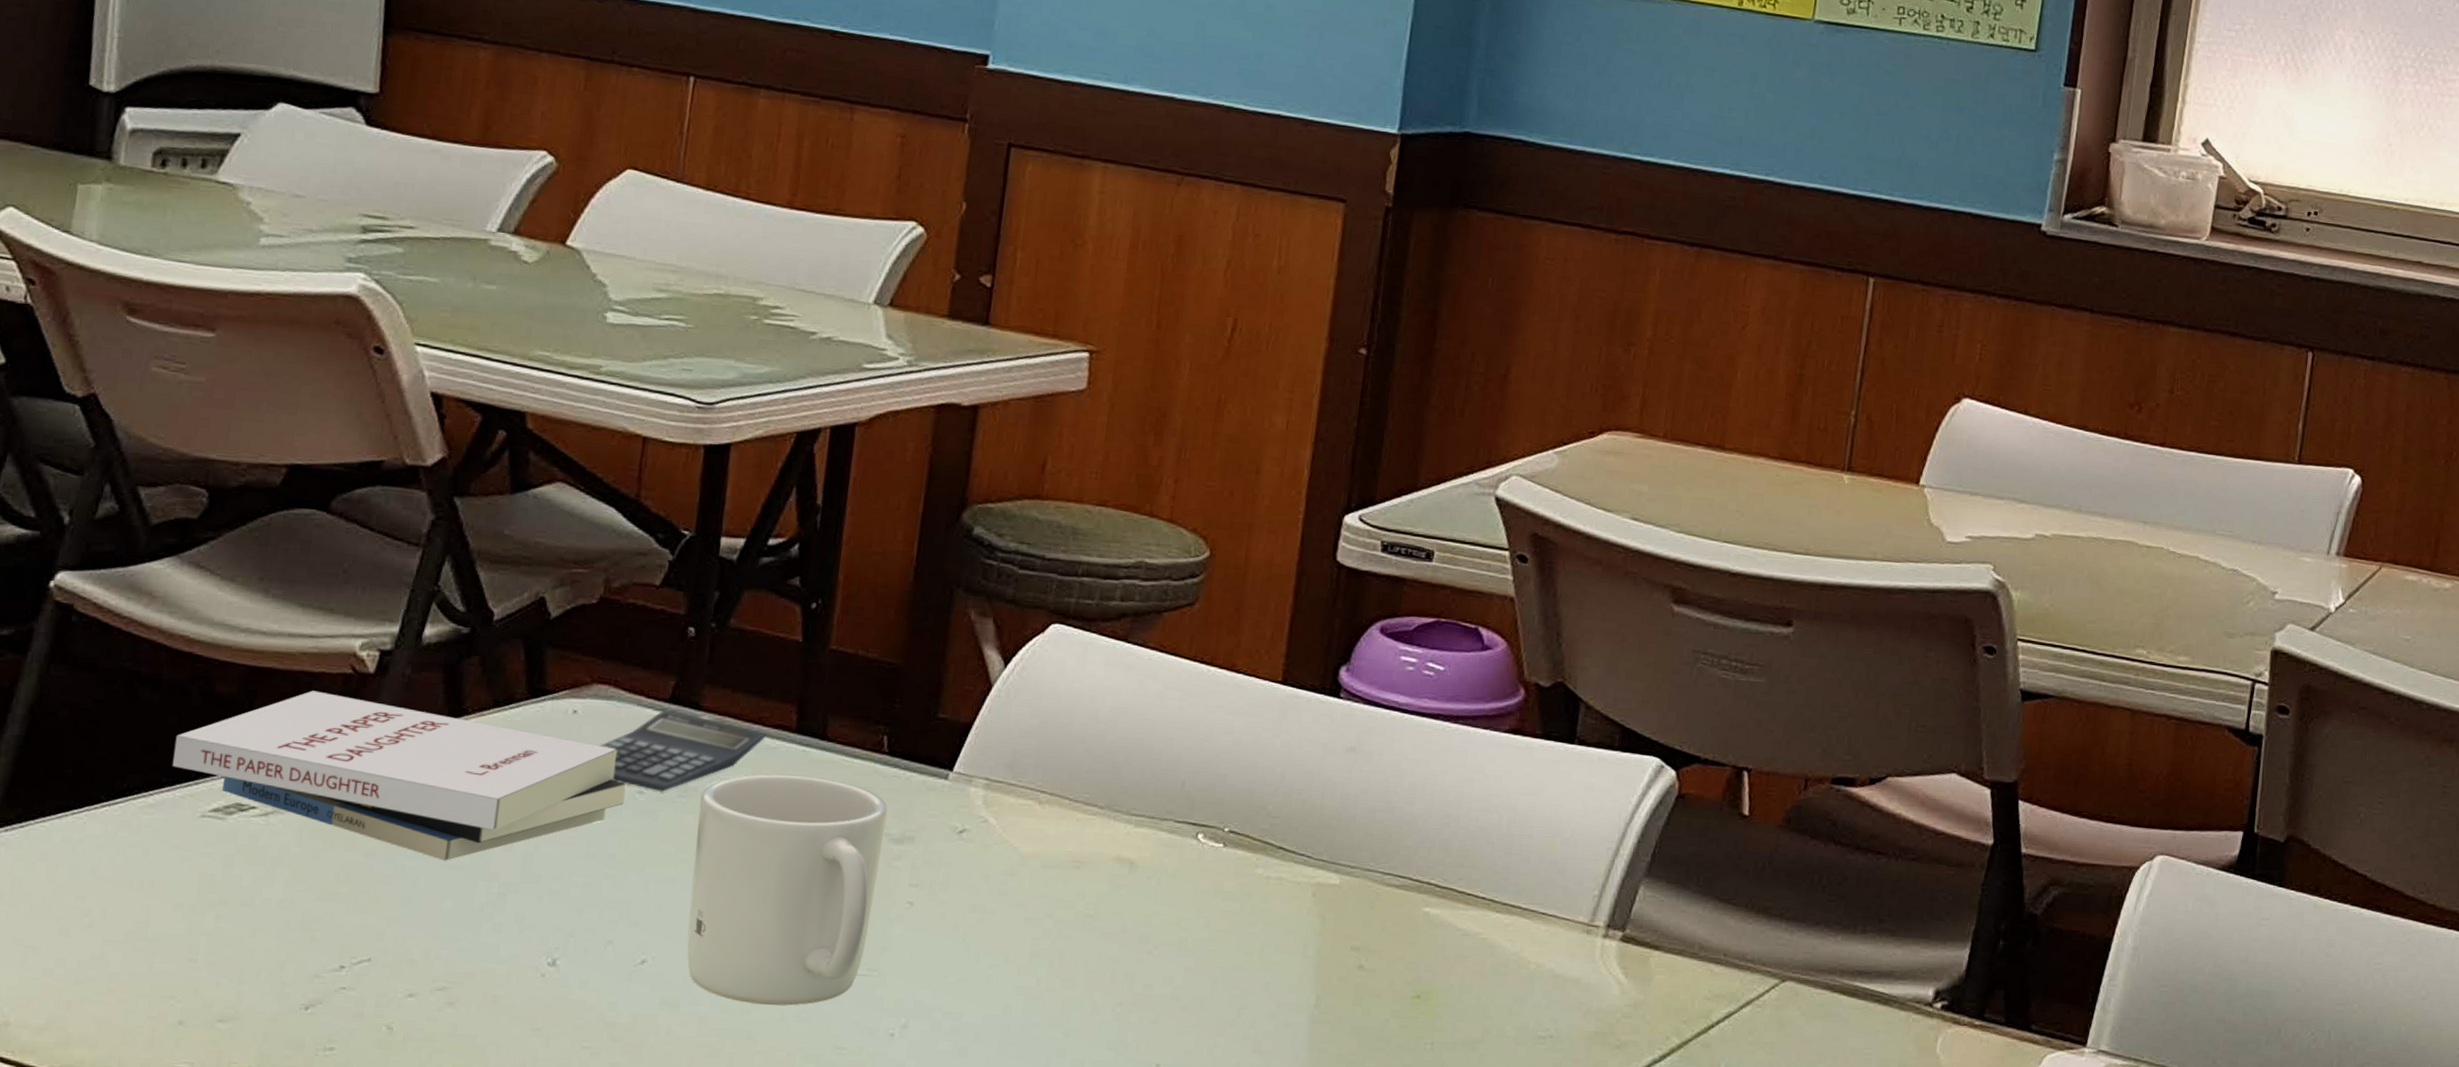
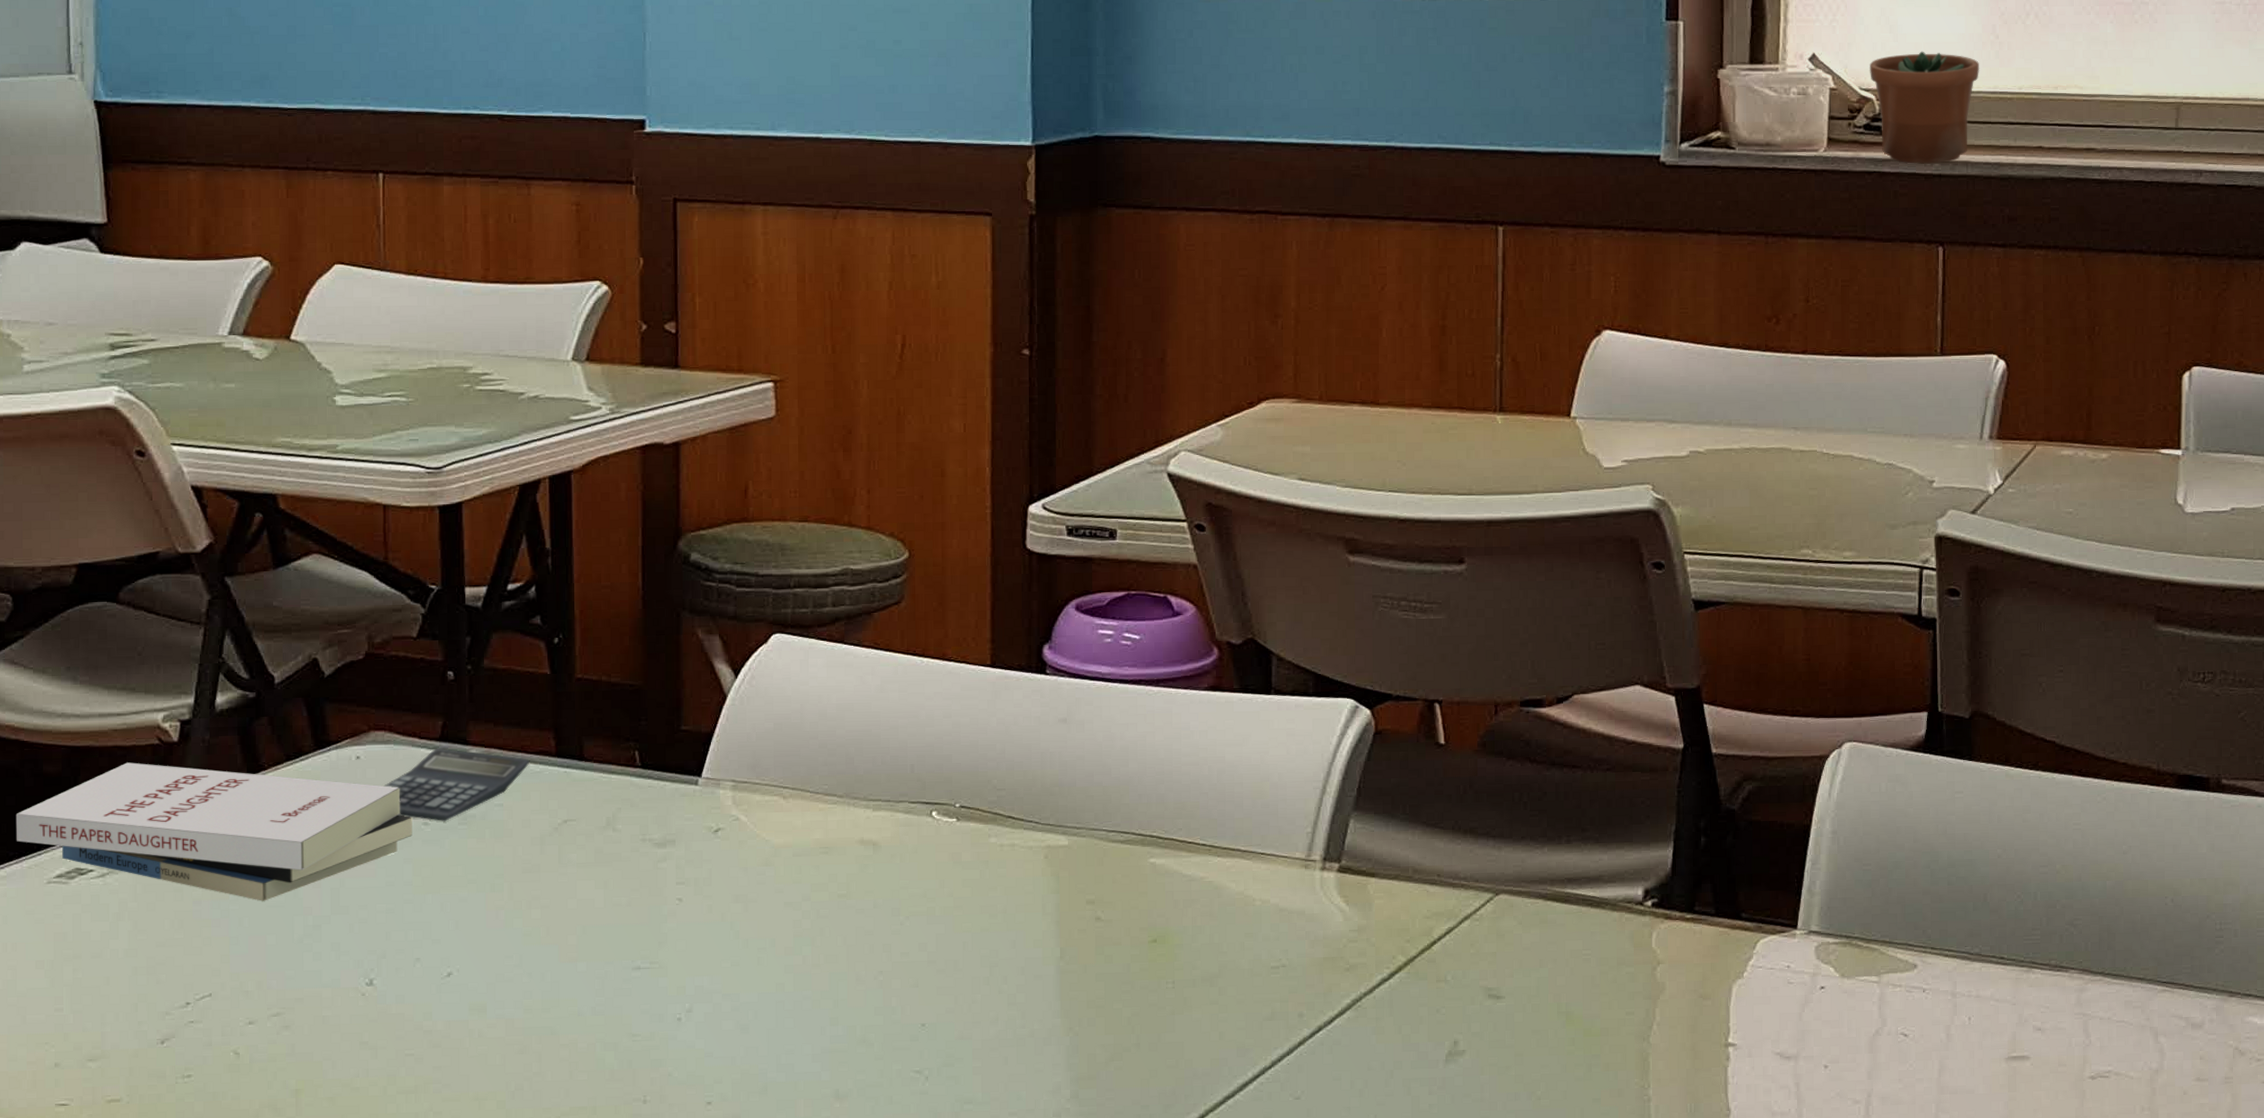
mug: present [686,774,888,1006] -> none [480,794,647,1003]
planter: none [2260,150,2369,267] -> present [1870,51,1979,164]

